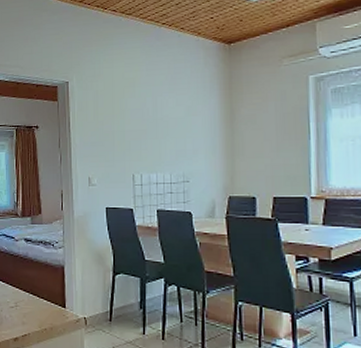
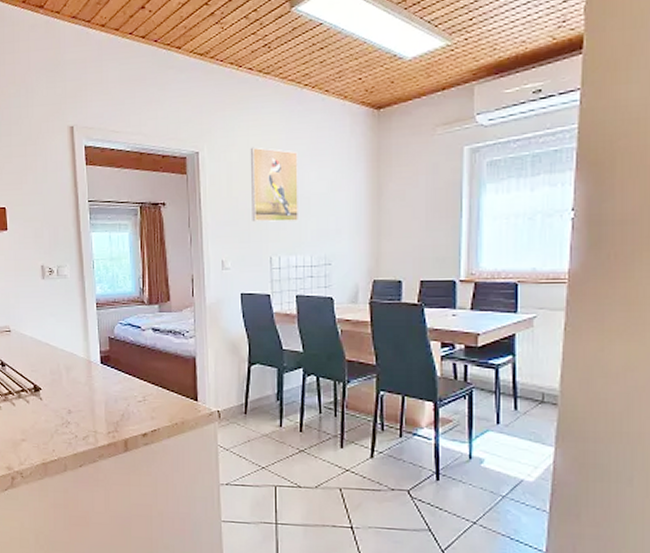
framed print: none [114,77,158,143] -> present [250,147,298,222]

